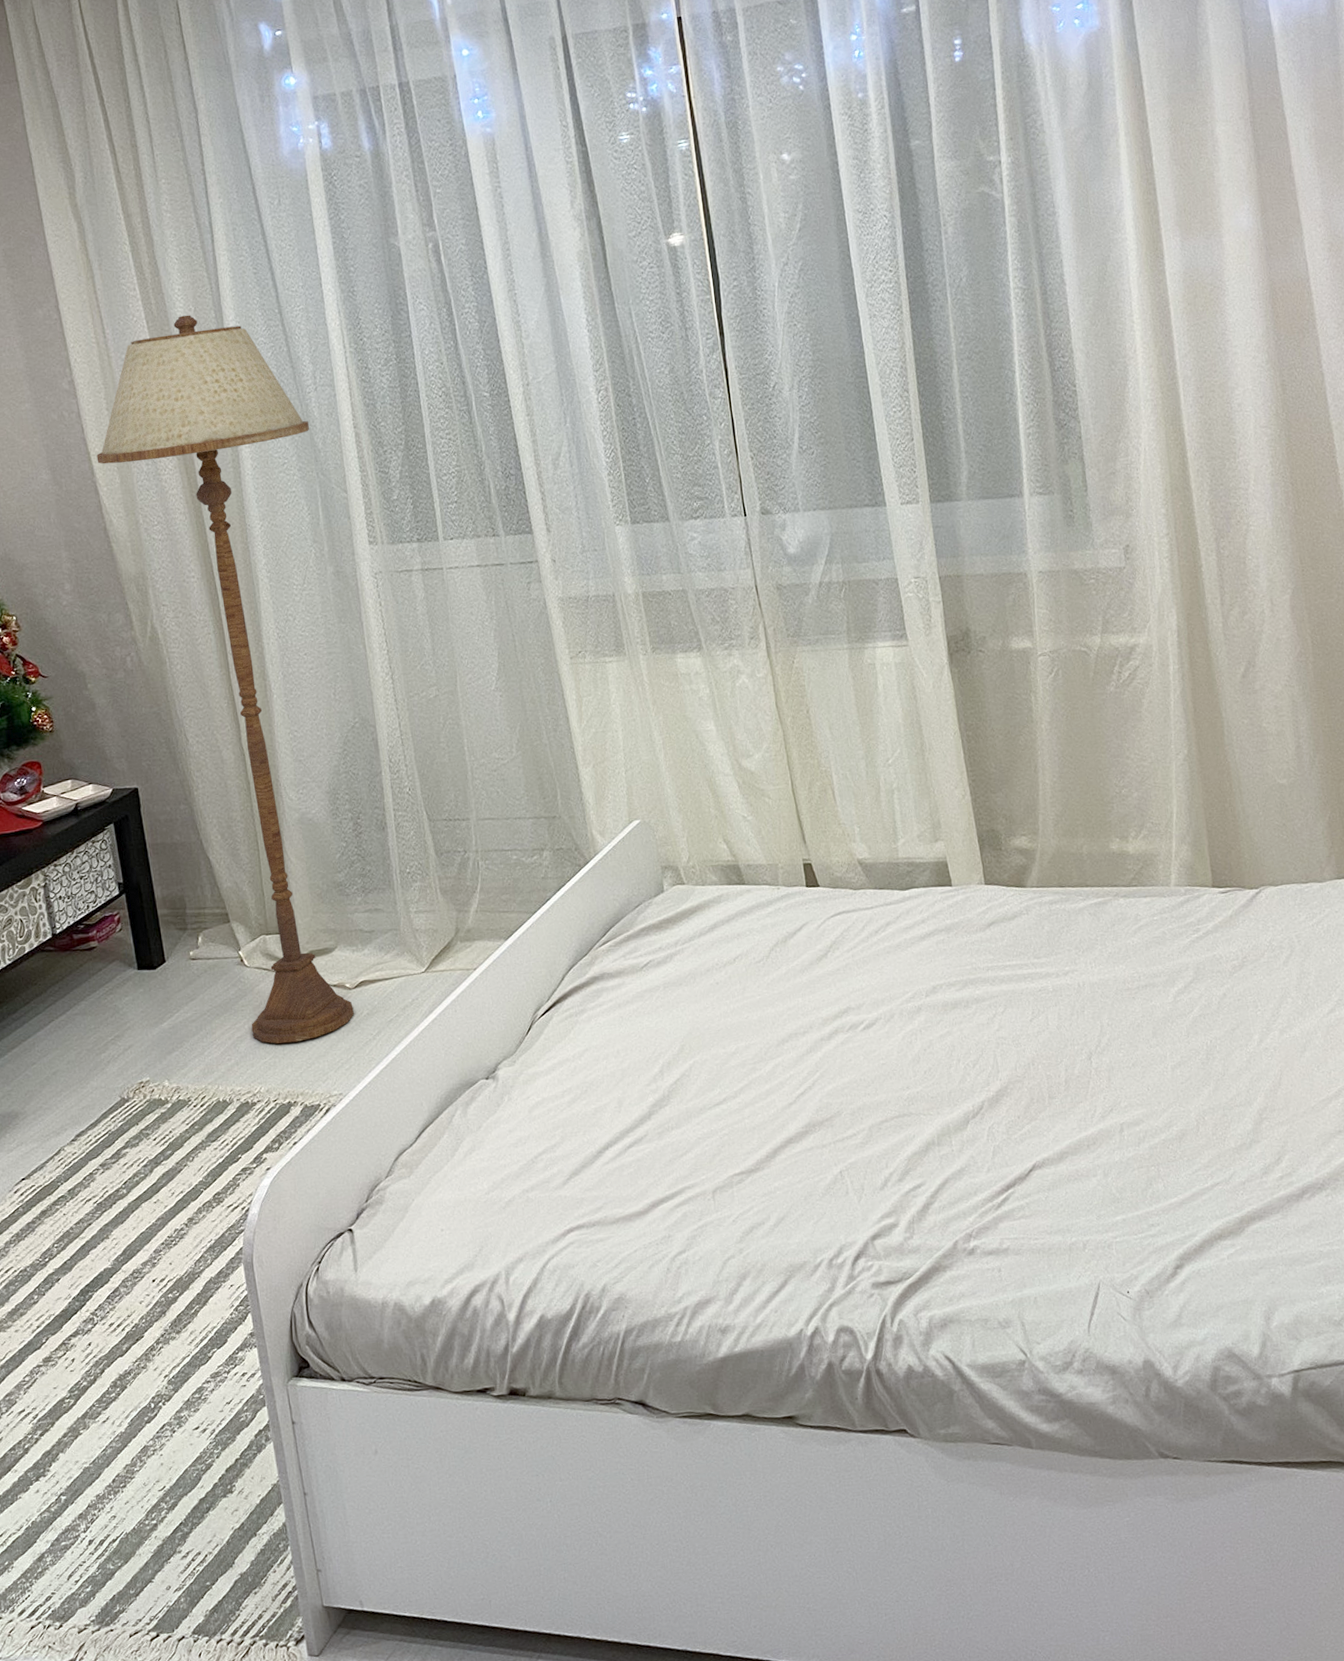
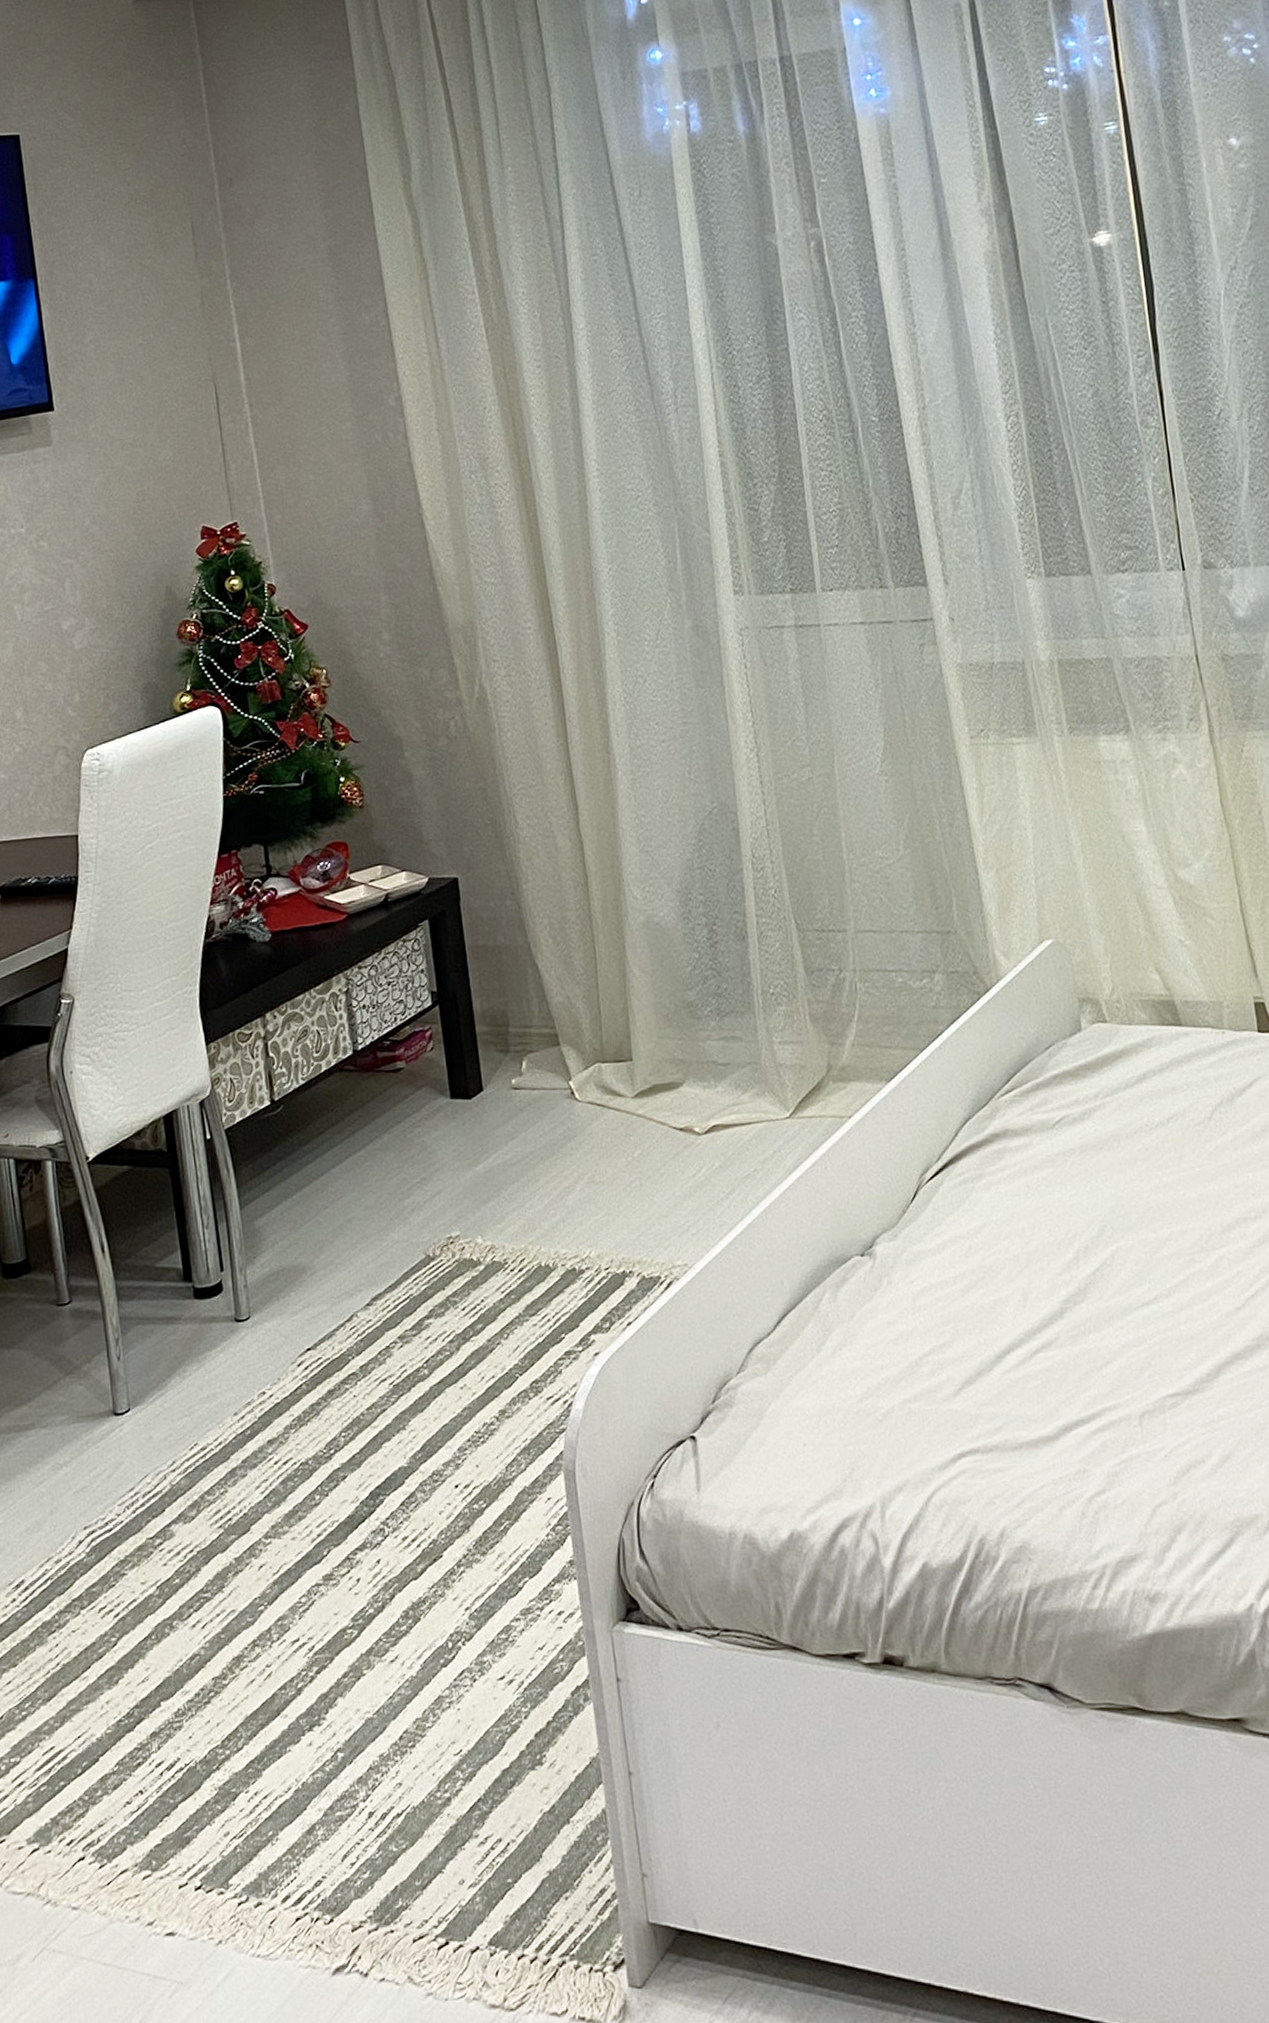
floor lamp: present [96,315,354,1044] -> none [424,322,704,1198]

